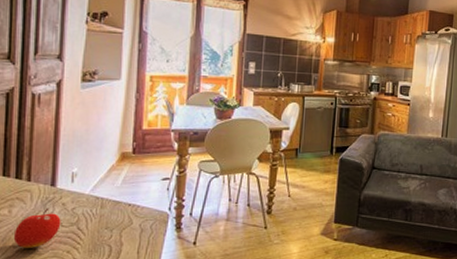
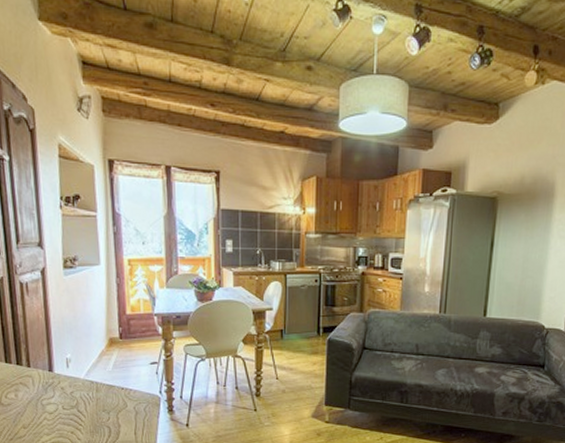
fruit: present [13,208,61,248] -> none [22,392,63,429]

